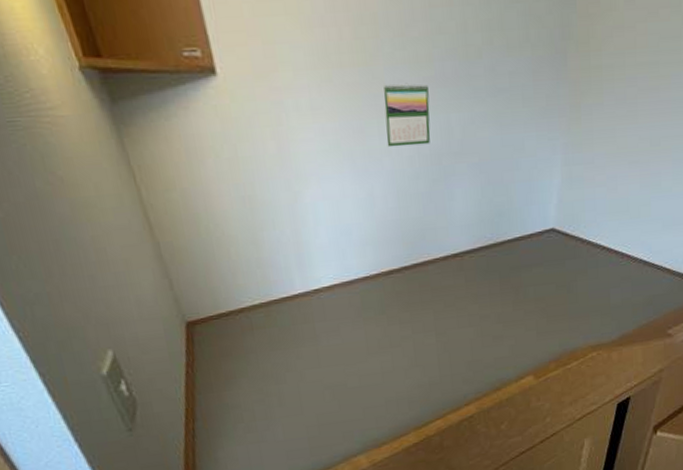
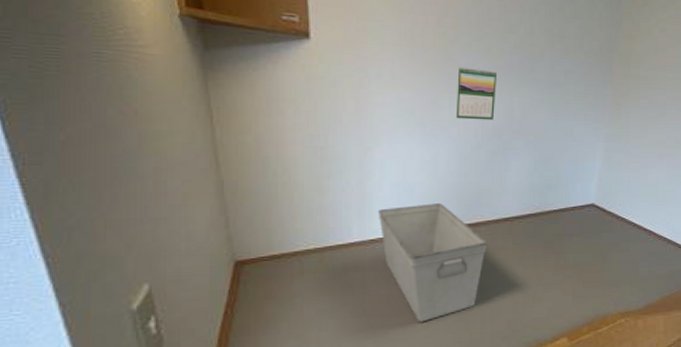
storage bin: none [317,244,437,370] -> present [377,203,487,323]

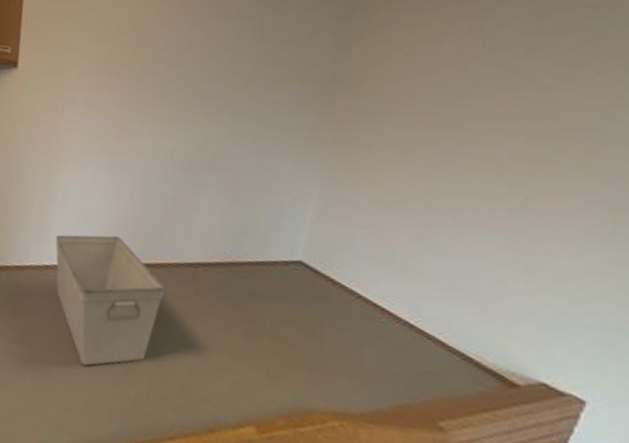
calendar: present [456,66,497,121] -> none [144,94,193,153]

